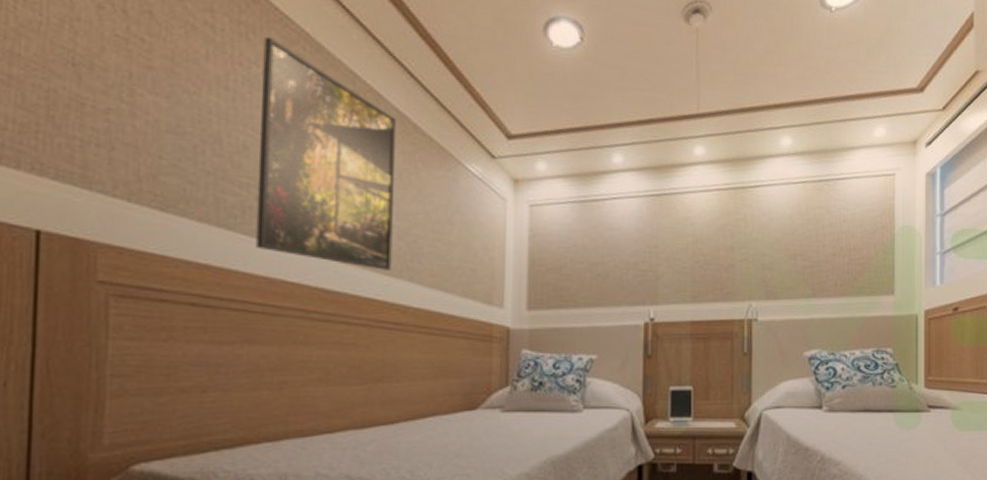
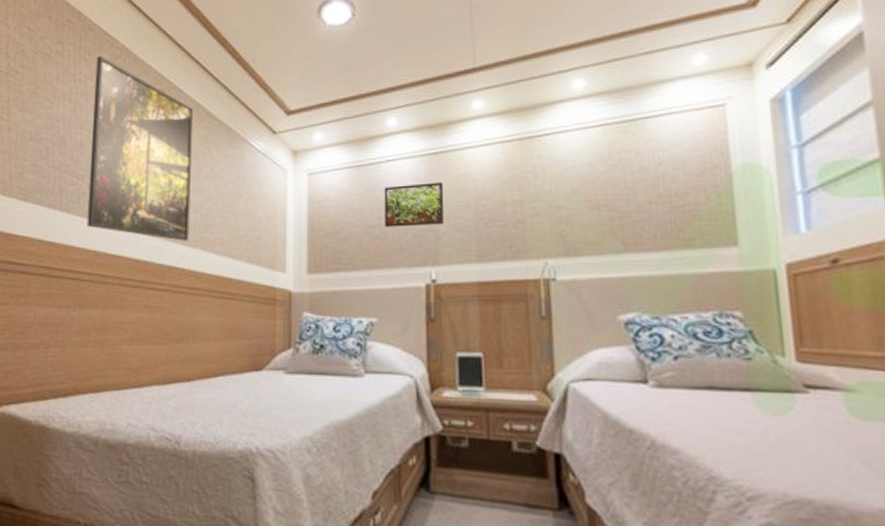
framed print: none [607,223,665,266] -> present [384,182,445,227]

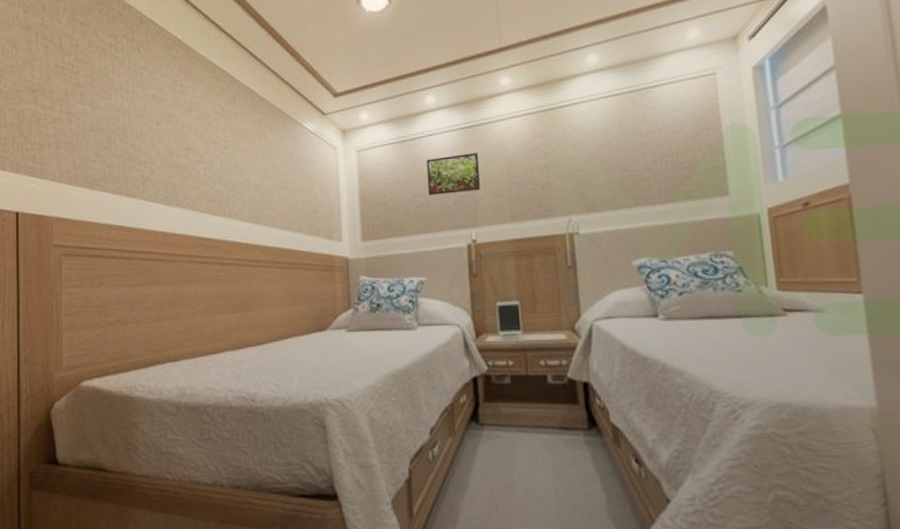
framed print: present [87,55,194,241] -> none [150,47,251,219]

